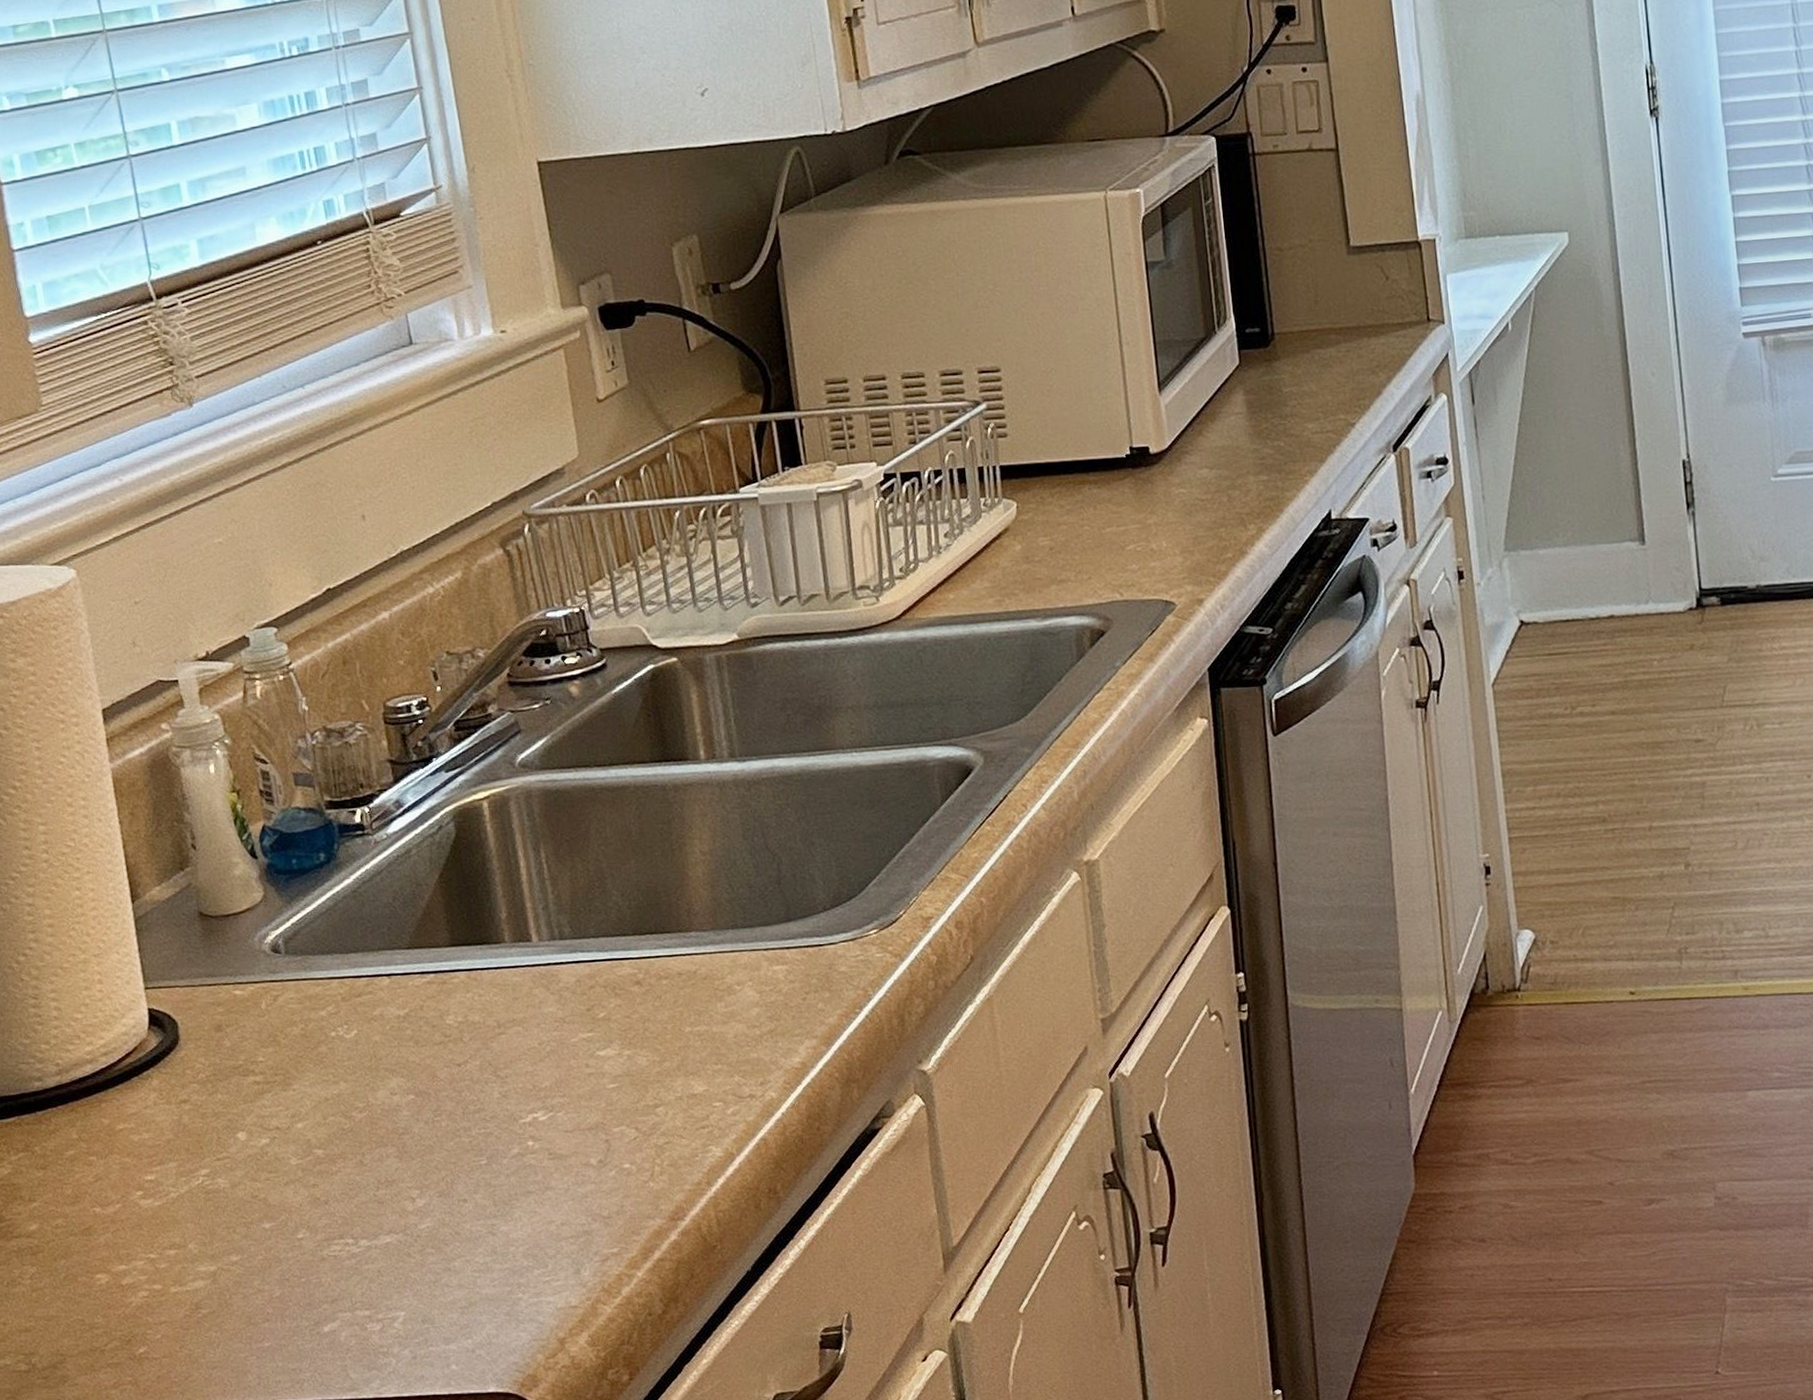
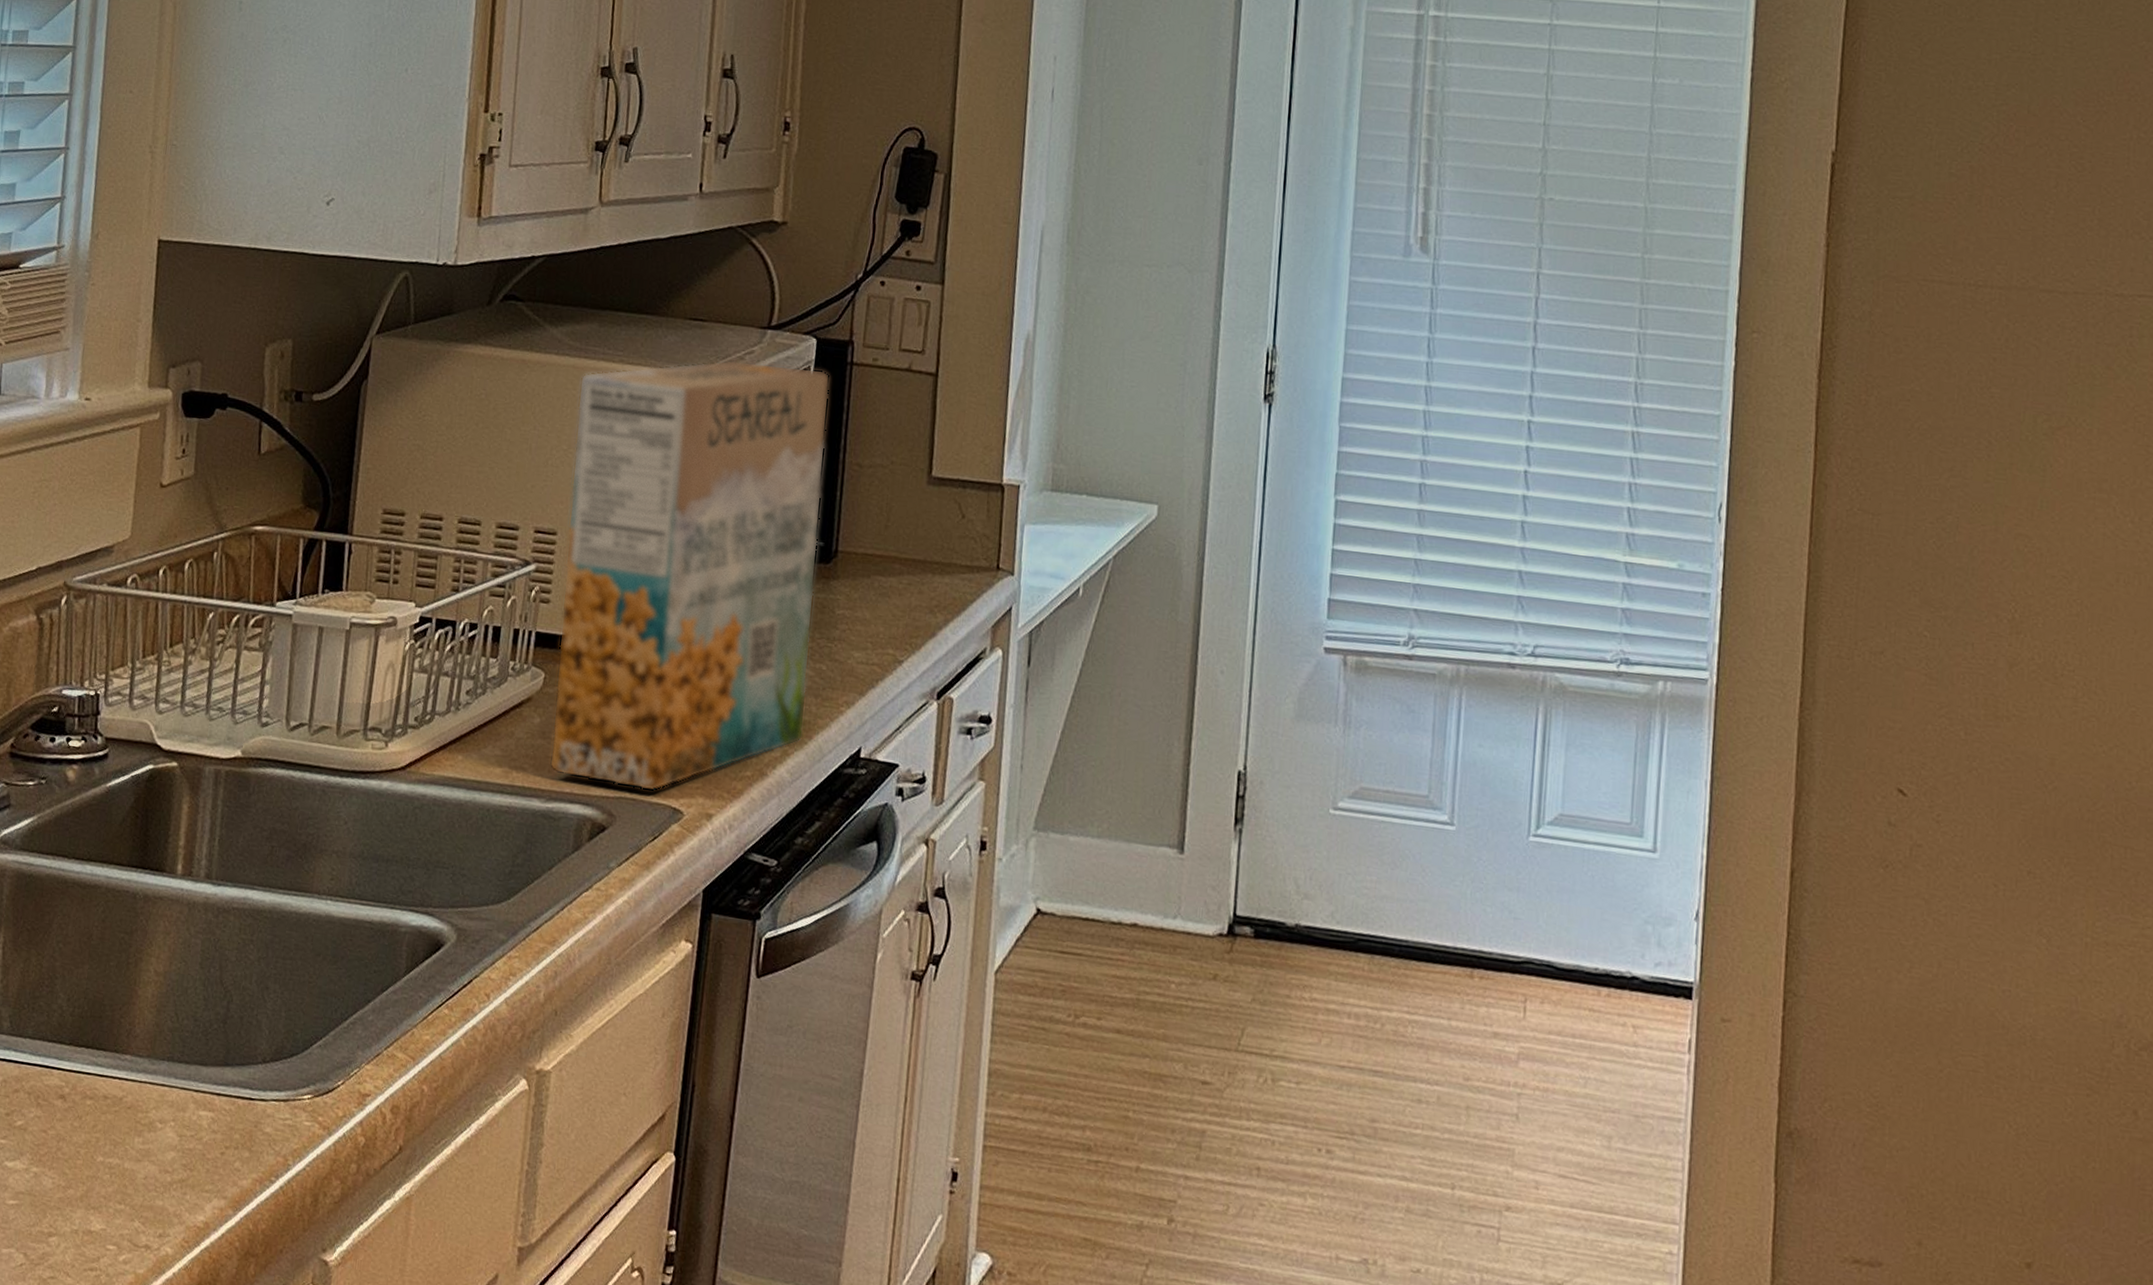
cereal box: none [992,165,1275,593] -> present [549,359,830,792]

